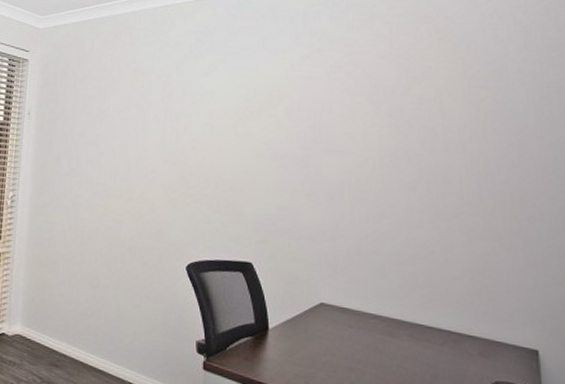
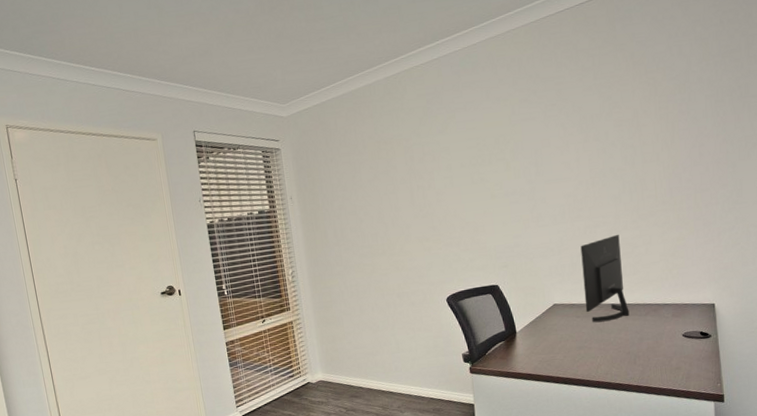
computer monitor: none [360,231,420,343] -> present [580,234,630,323]

